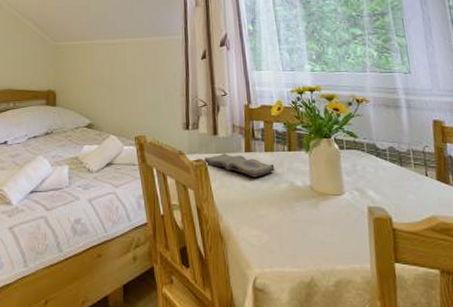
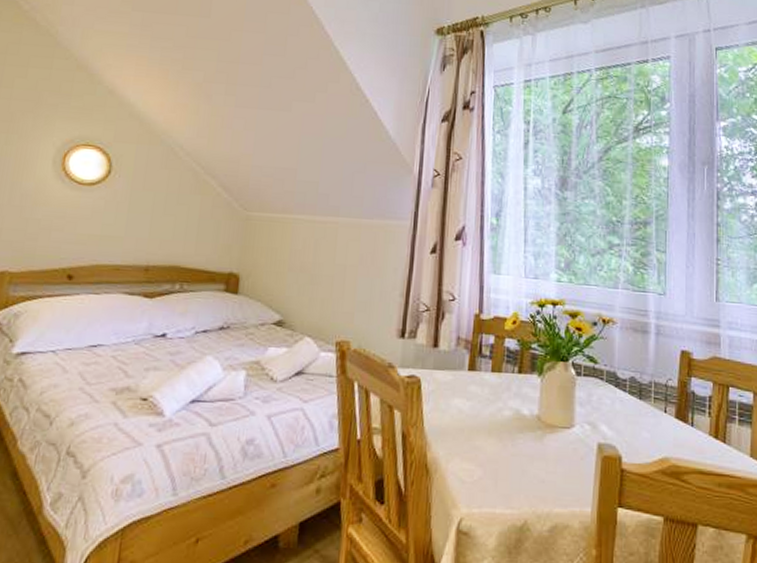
diary: present [204,154,275,178] -> none [417,370,500,402]

